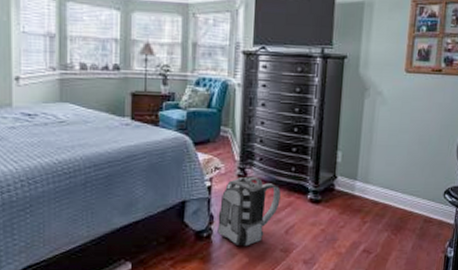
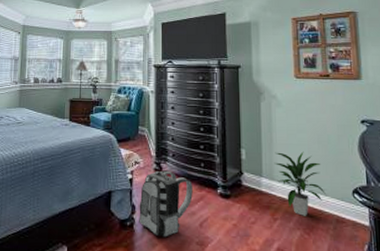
indoor plant: none [371,153,418,218] -> present [274,151,326,216]

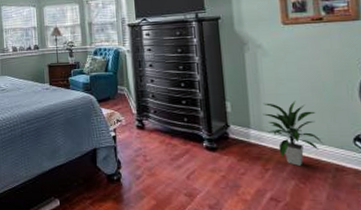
backpack: present [139,170,193,237] -> none [124,127,178,190]

